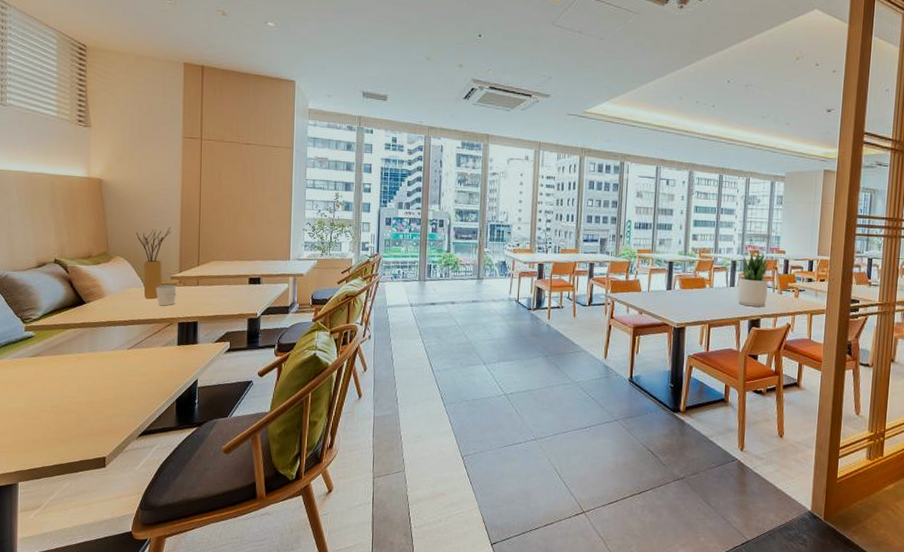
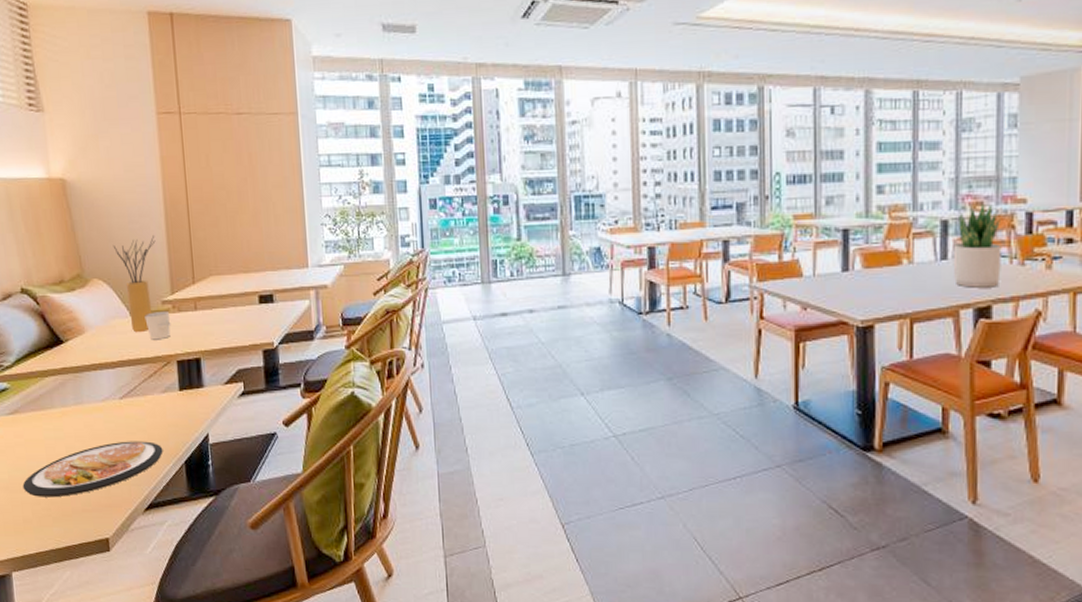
dish: none [36,382,159,424] -> present [22,441,163,498]

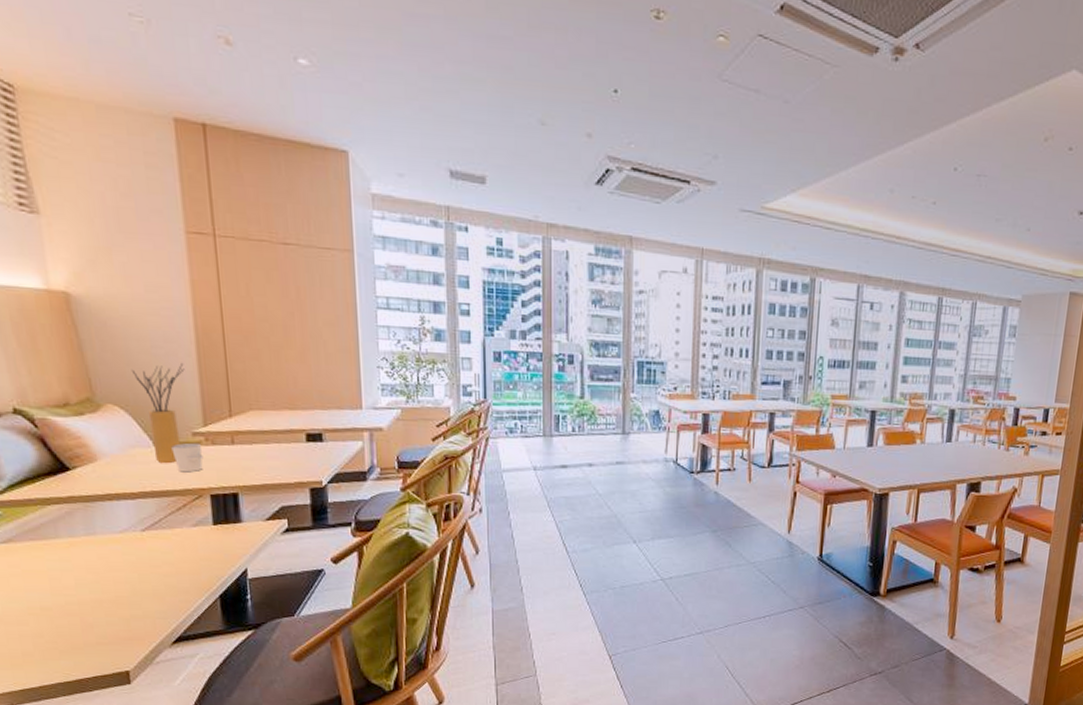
dish: present [22,441,163,498] -> none [20,574,194,630]
planter: present [953,204,1002,288] -> none [955,399,995,467]

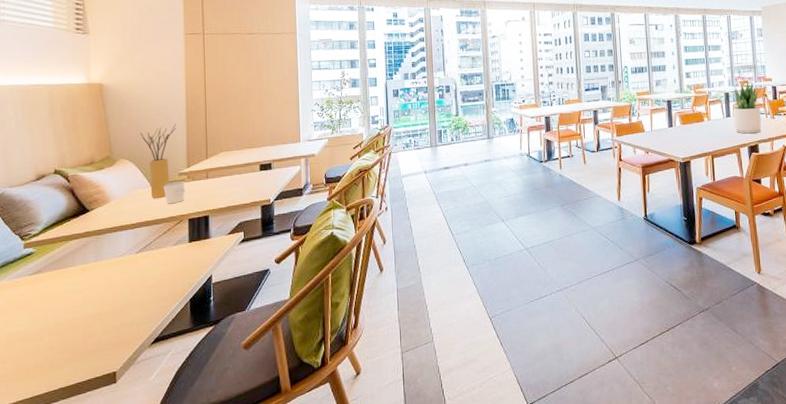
planter: none [955,399,995,467] -> present [733,82,762,134]

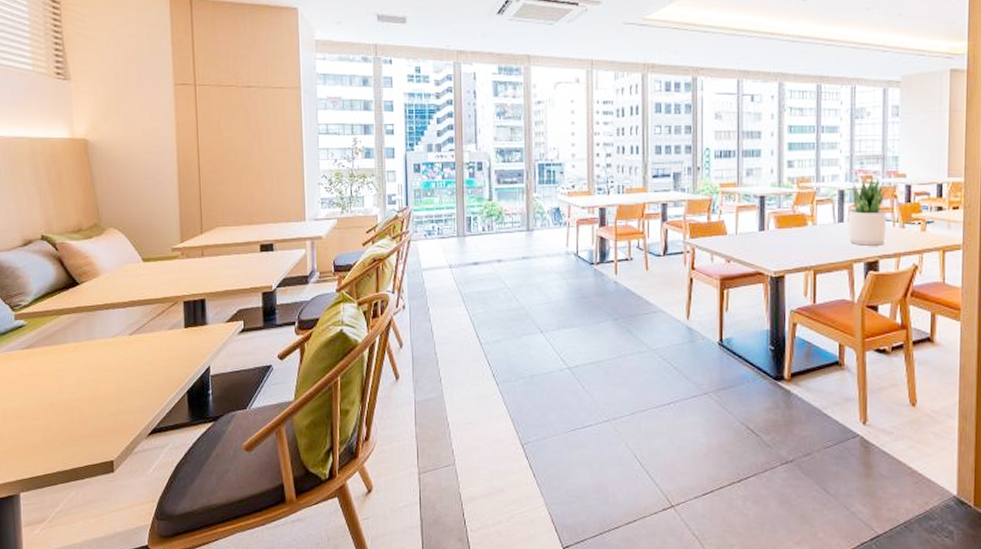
vase: present [140,124,177,199] -> none [129,191,168,276]
cup: present [163,180,185,204] -> none [155,257,180,283]

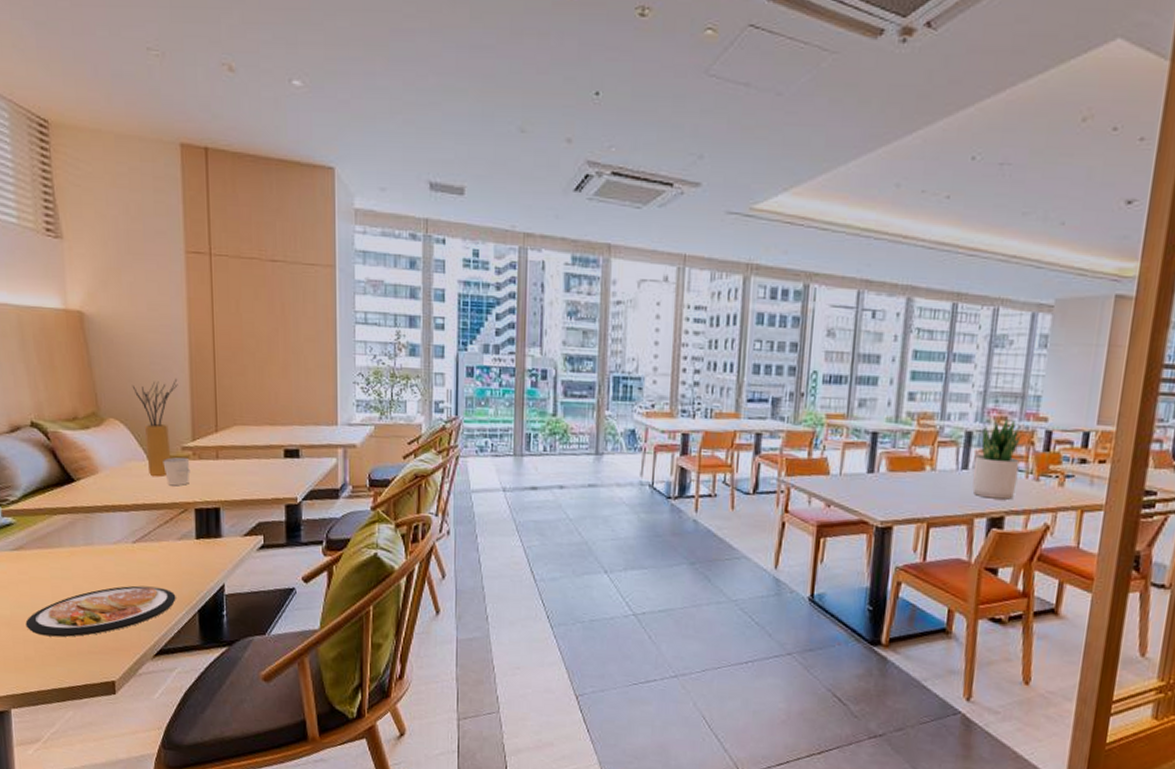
dish: none [34,373,168,424] -> present [25,585,176,637]
vase: none [129,191,168,276] -> present [132,379,178,477]
cup: none [155,257,180,283] -> present [163,456,191,487]

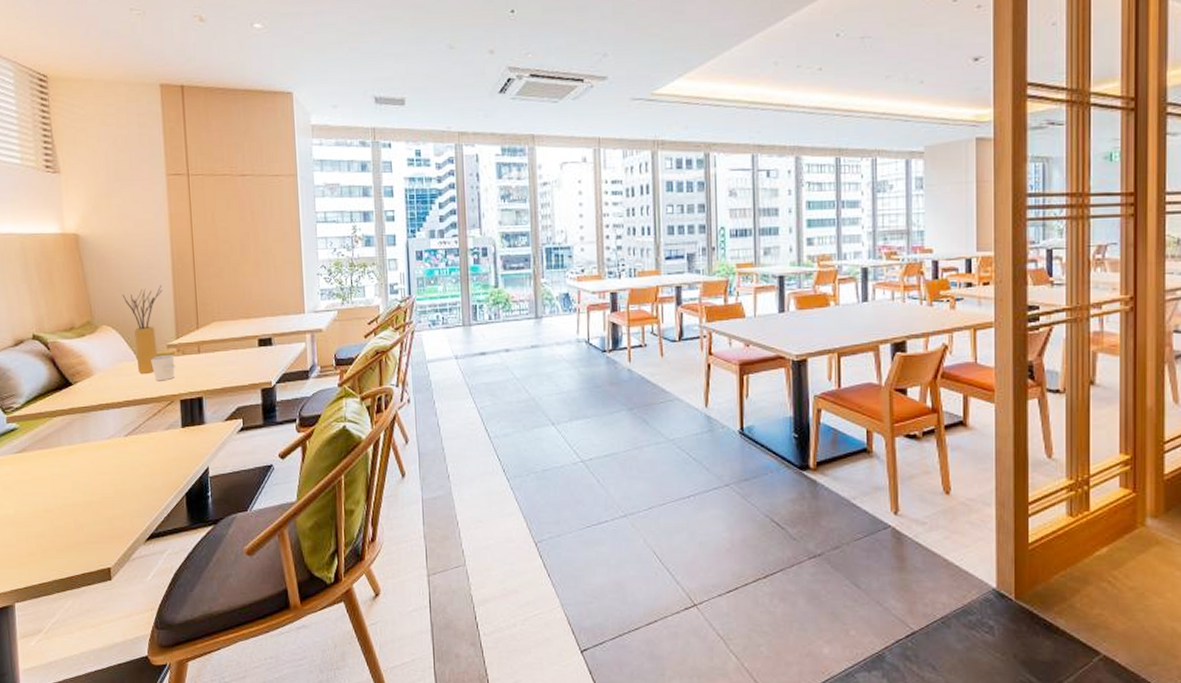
dish: present [25,585,176,637] -> none [28,475,165,531]
planter: present [972,420,1021,500] -> none [872,254,913,326]

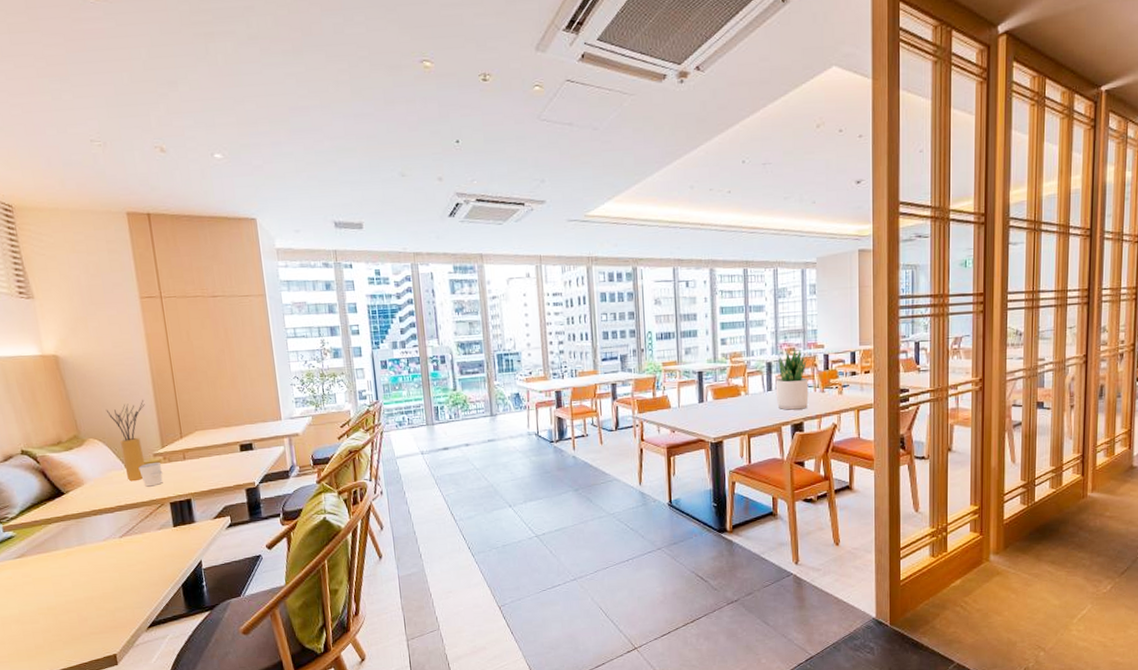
planter: none [872,254,913,326] -> present [775,350,809,410]

